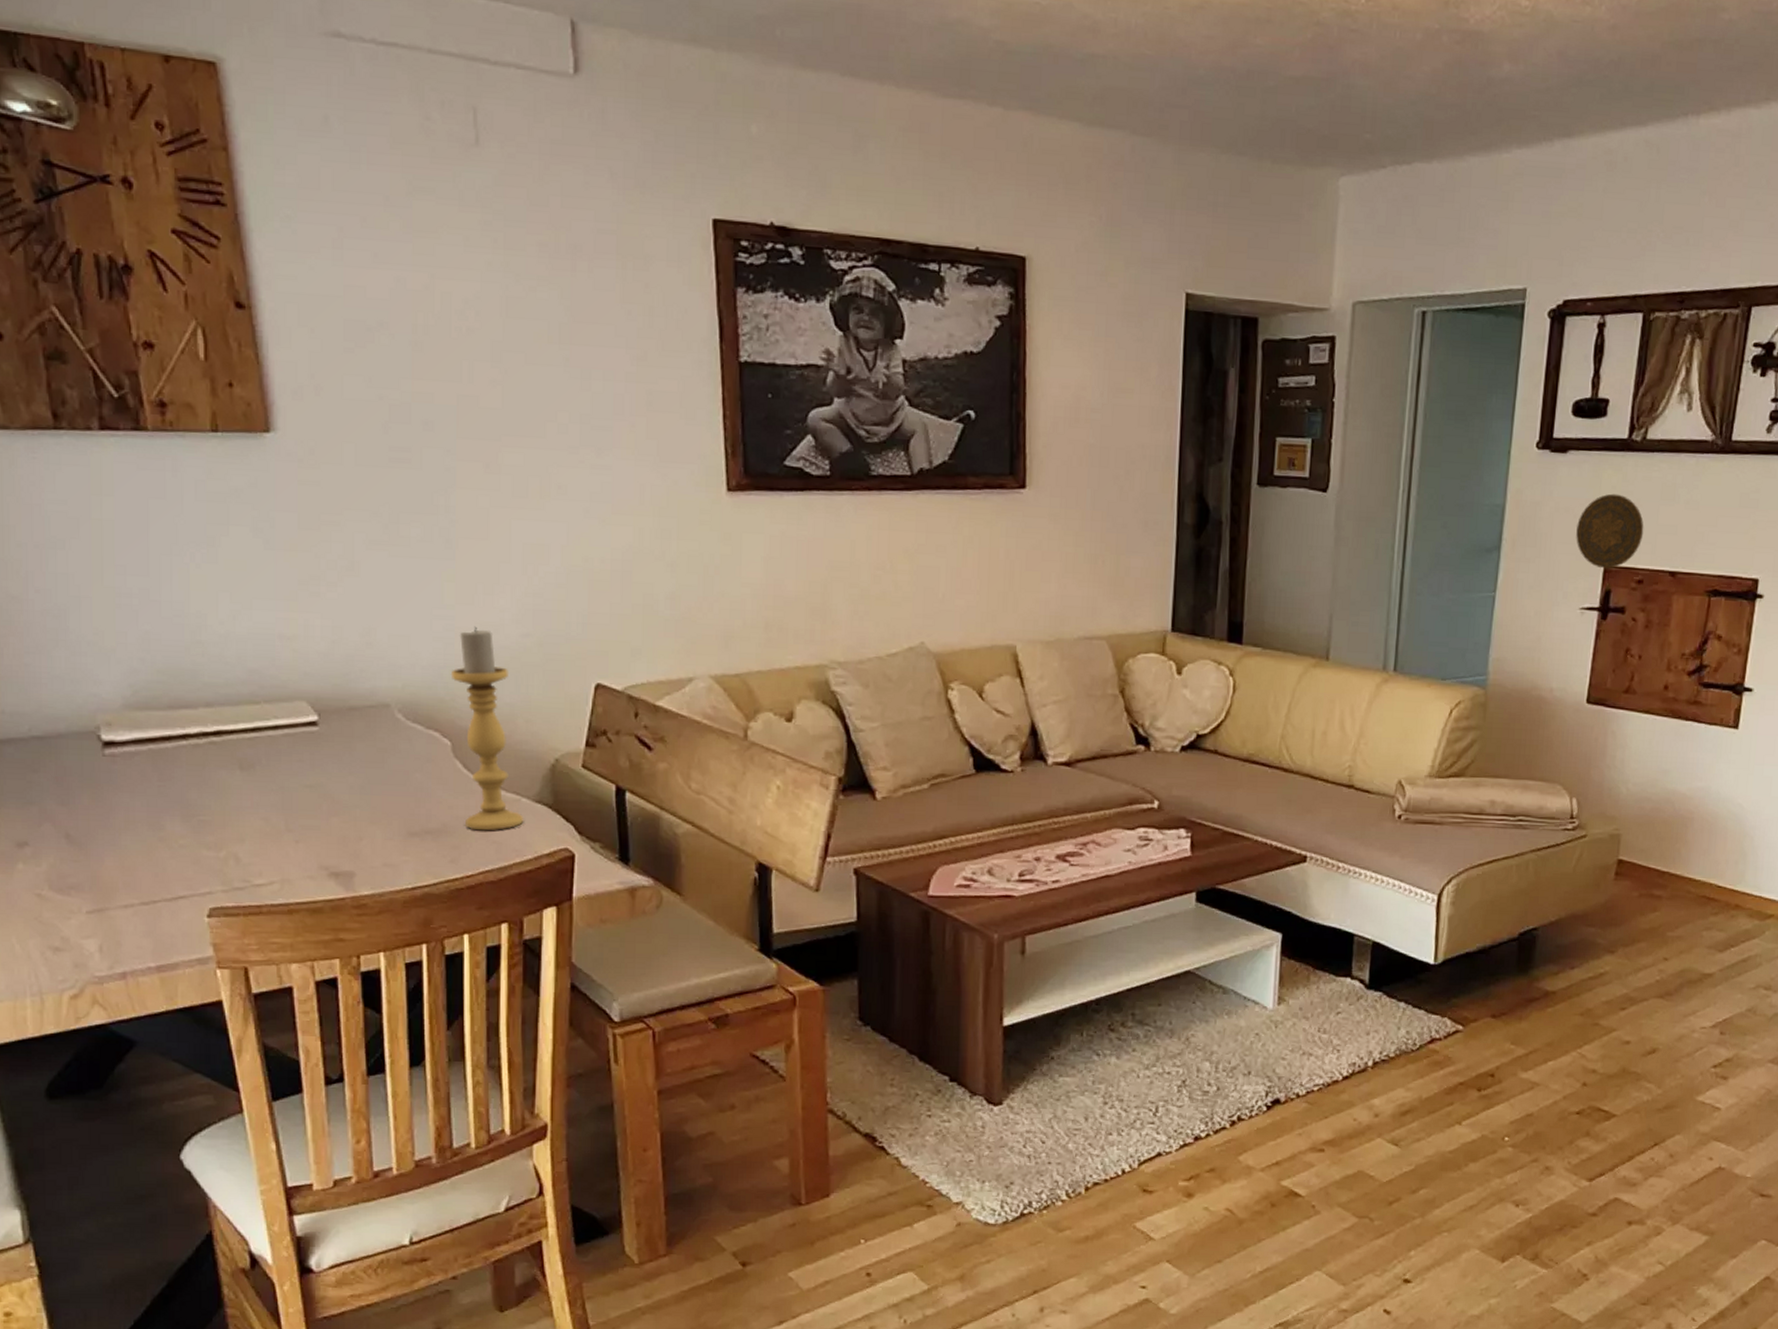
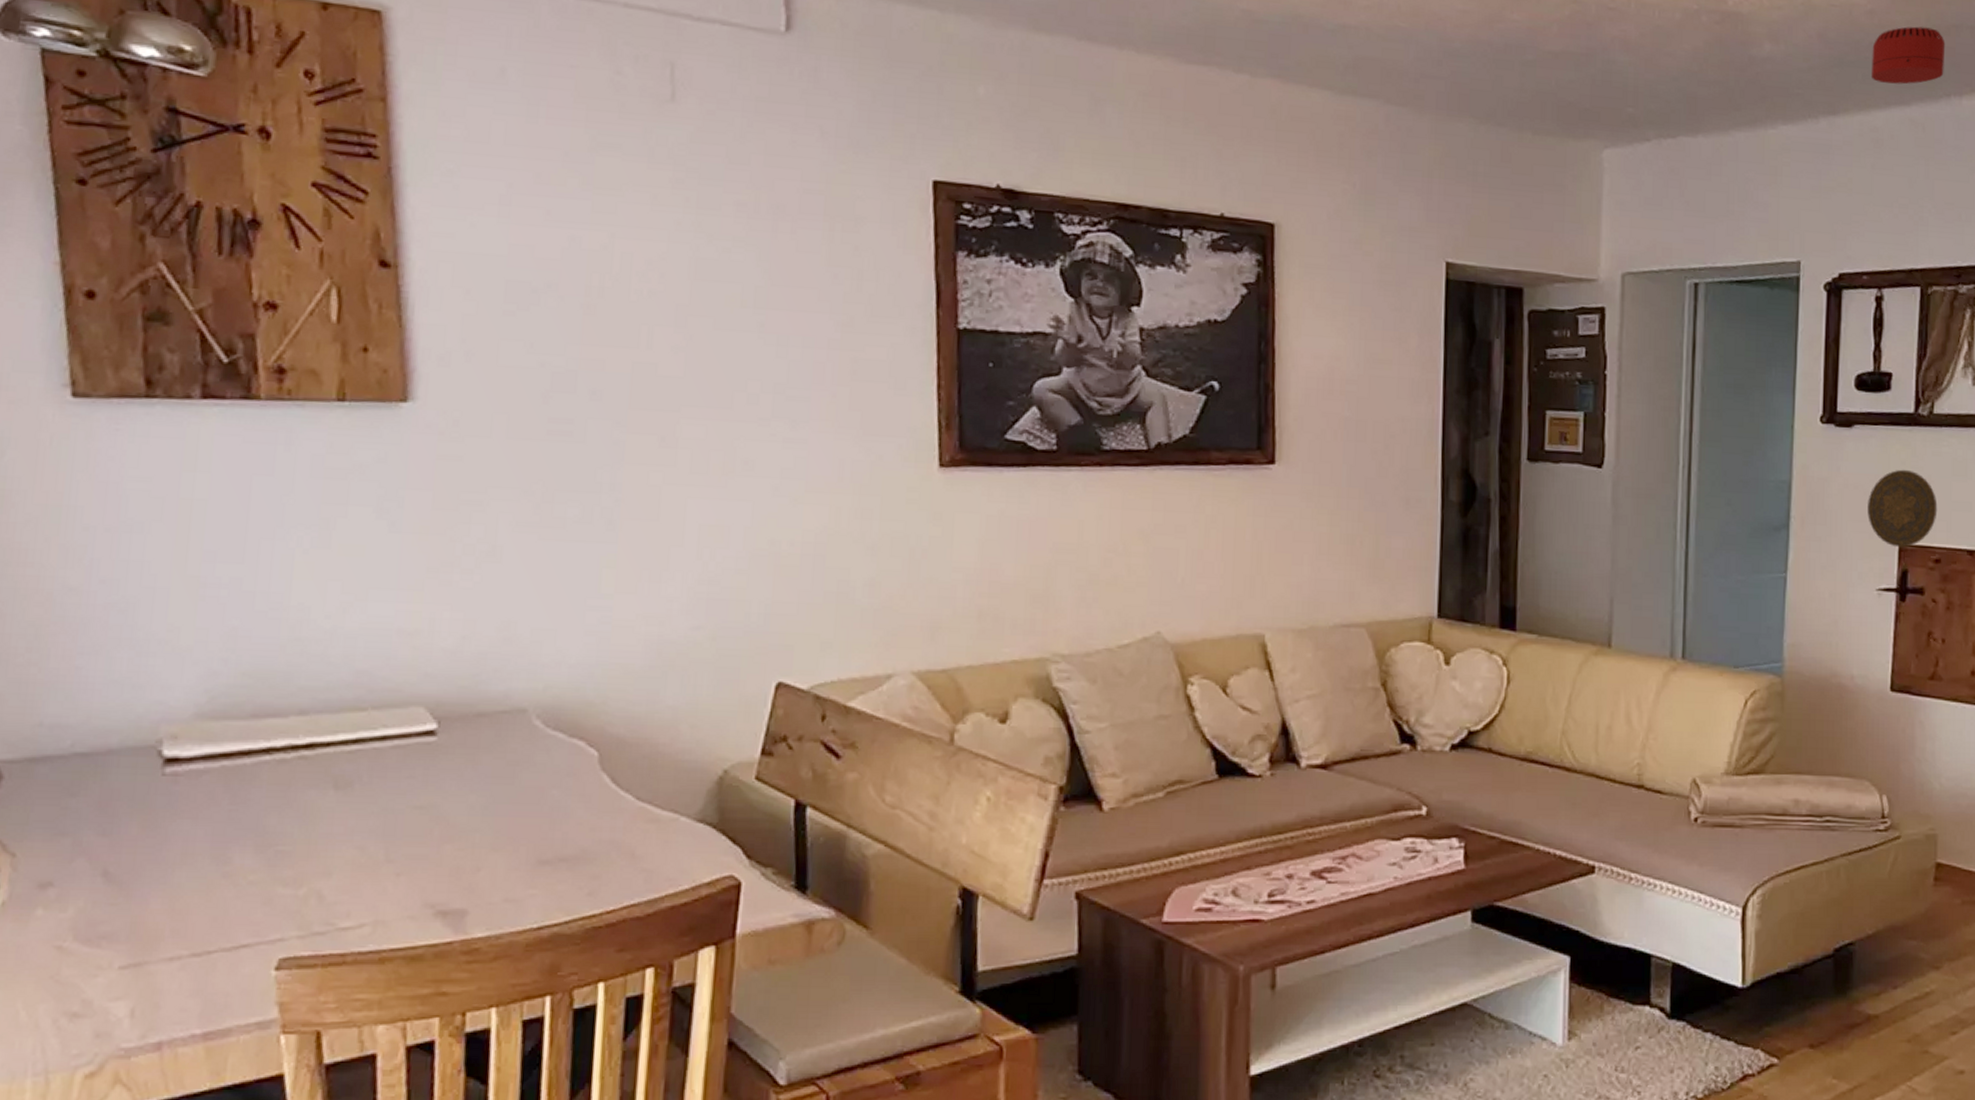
candle holder: present [450,626,524,831] -> none [603,618,682,857]
smoke detector: none [1608,41,1687,104] -> present [1871,26,1946,85]

